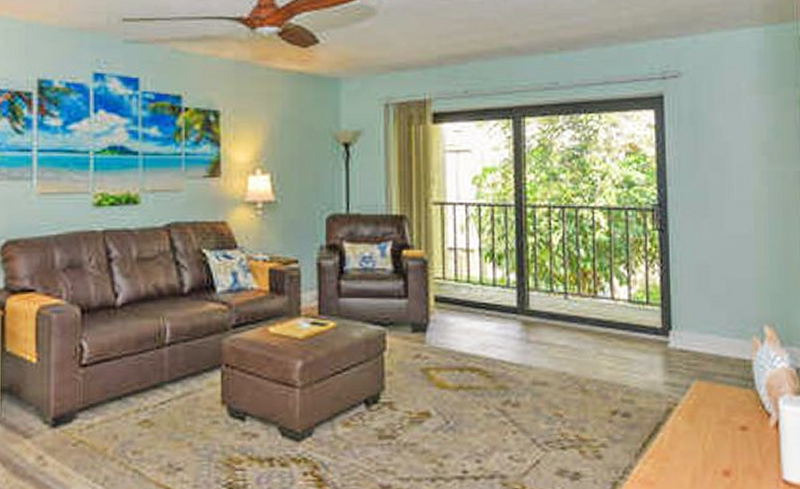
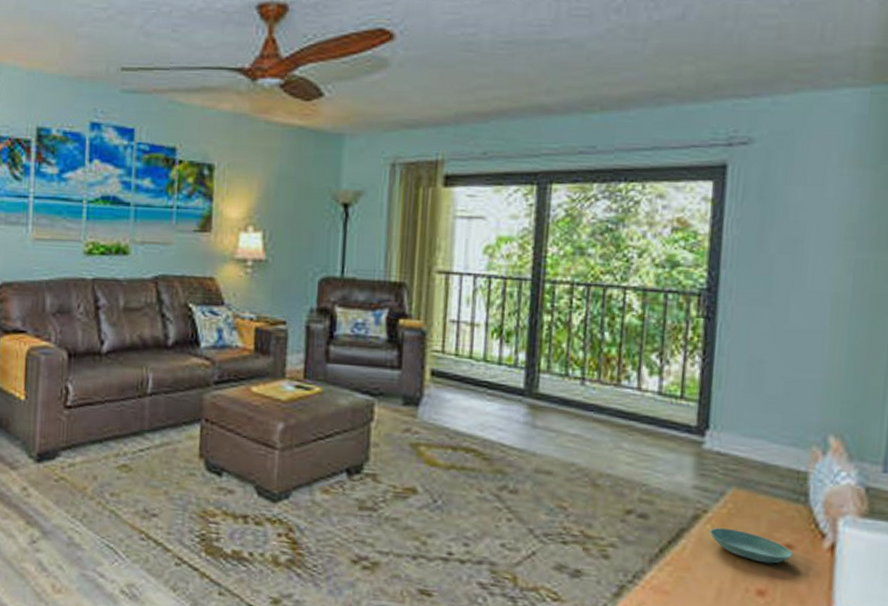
saucer: none [681,417,748,446] -> present [710,527,793,564]

